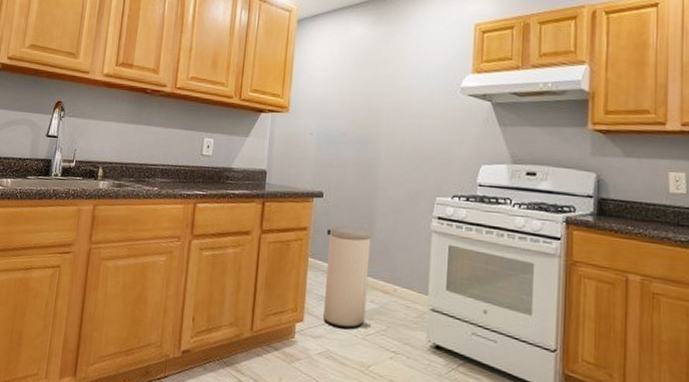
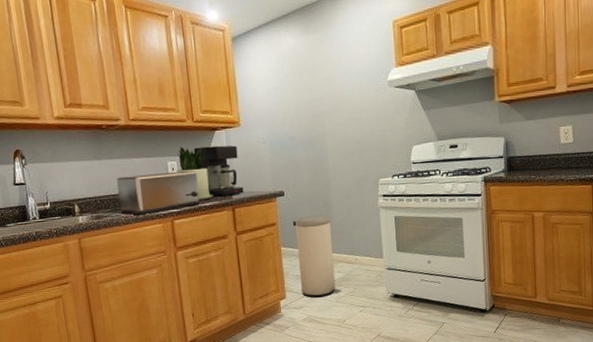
toaster: none [143,146,233,192] -> present [116,171,200,215]
planter: none [211,123,247,187] -> present [176,146,213,201]
coffee maker: none [234,127,281,187] -> present [193,145,244,197]

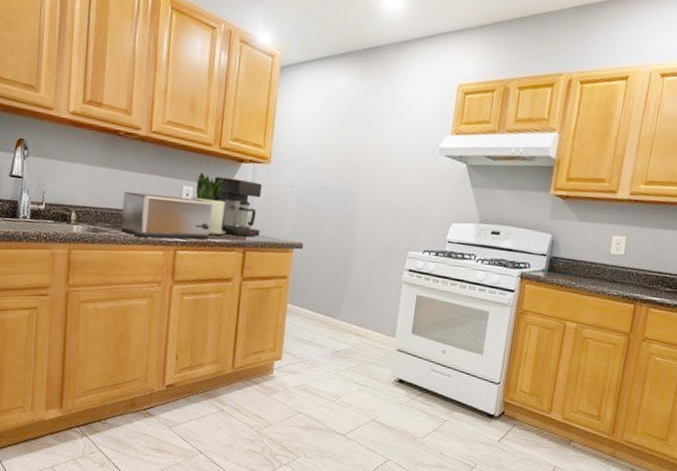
pedal bin: present [293,215,342,298] -> none [300,275,347,367]

